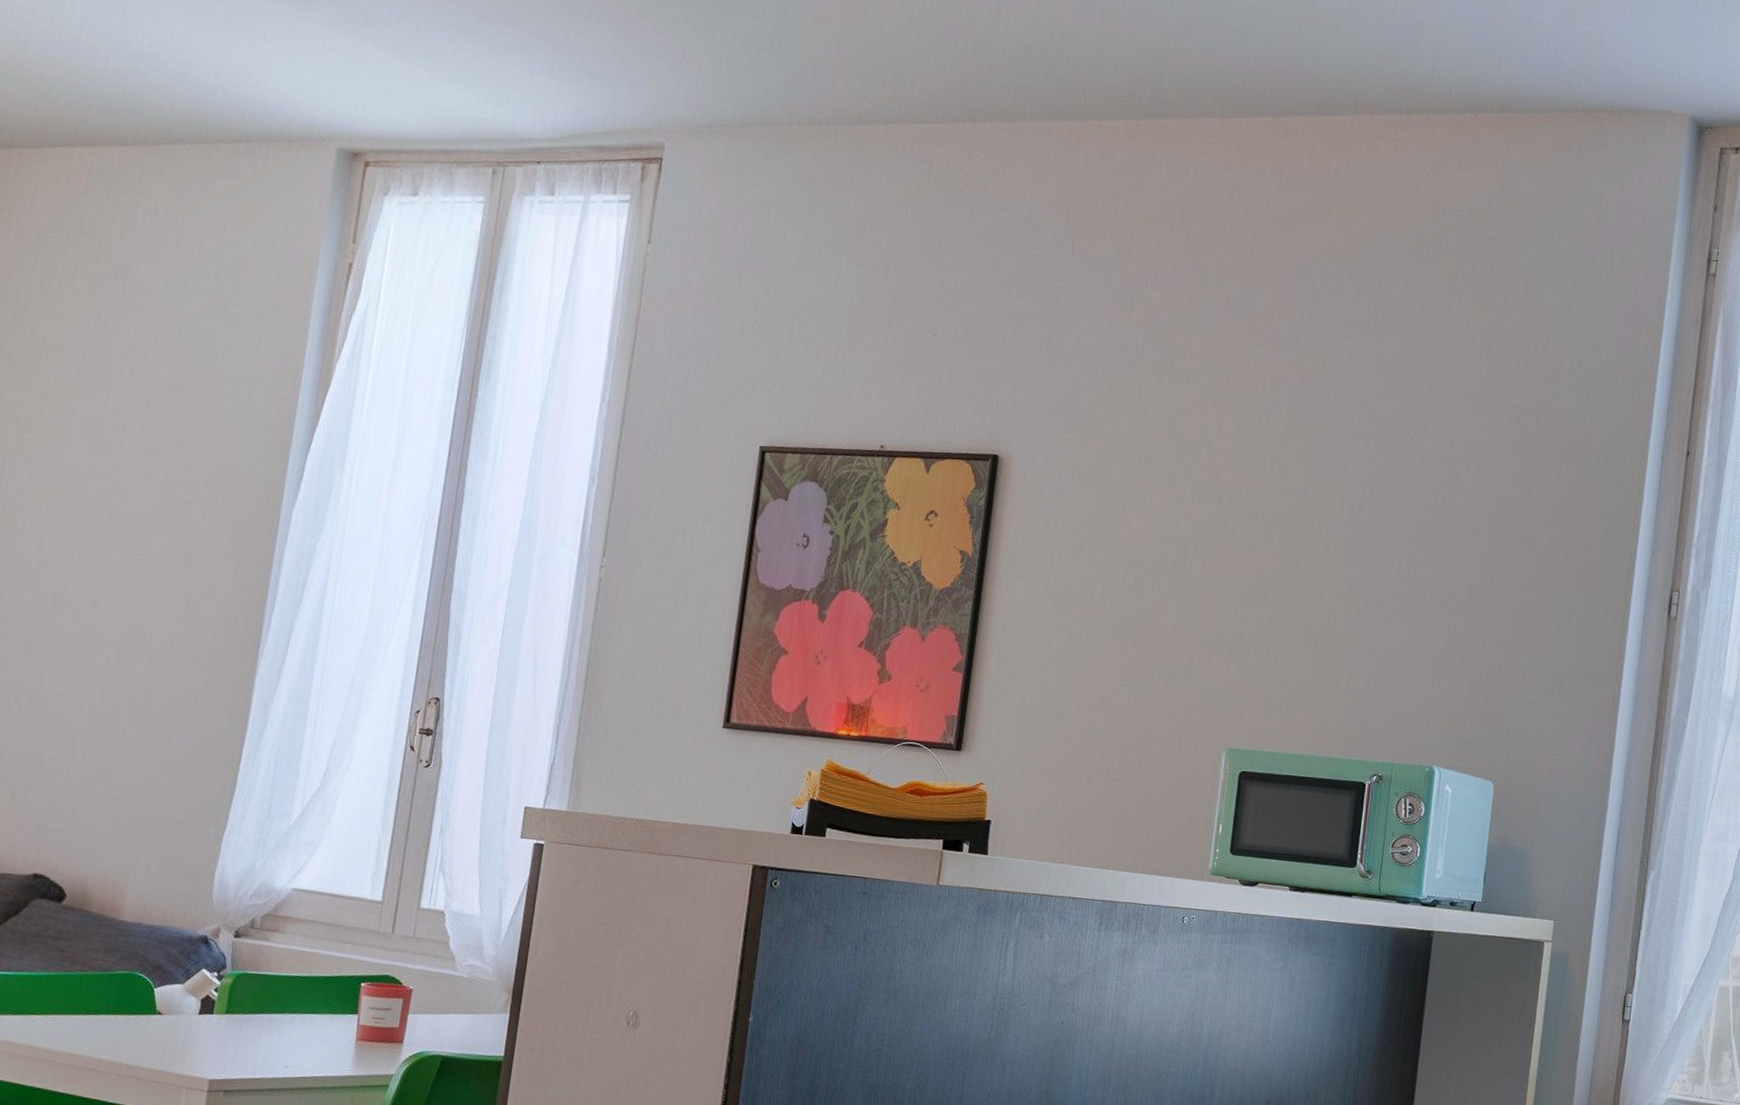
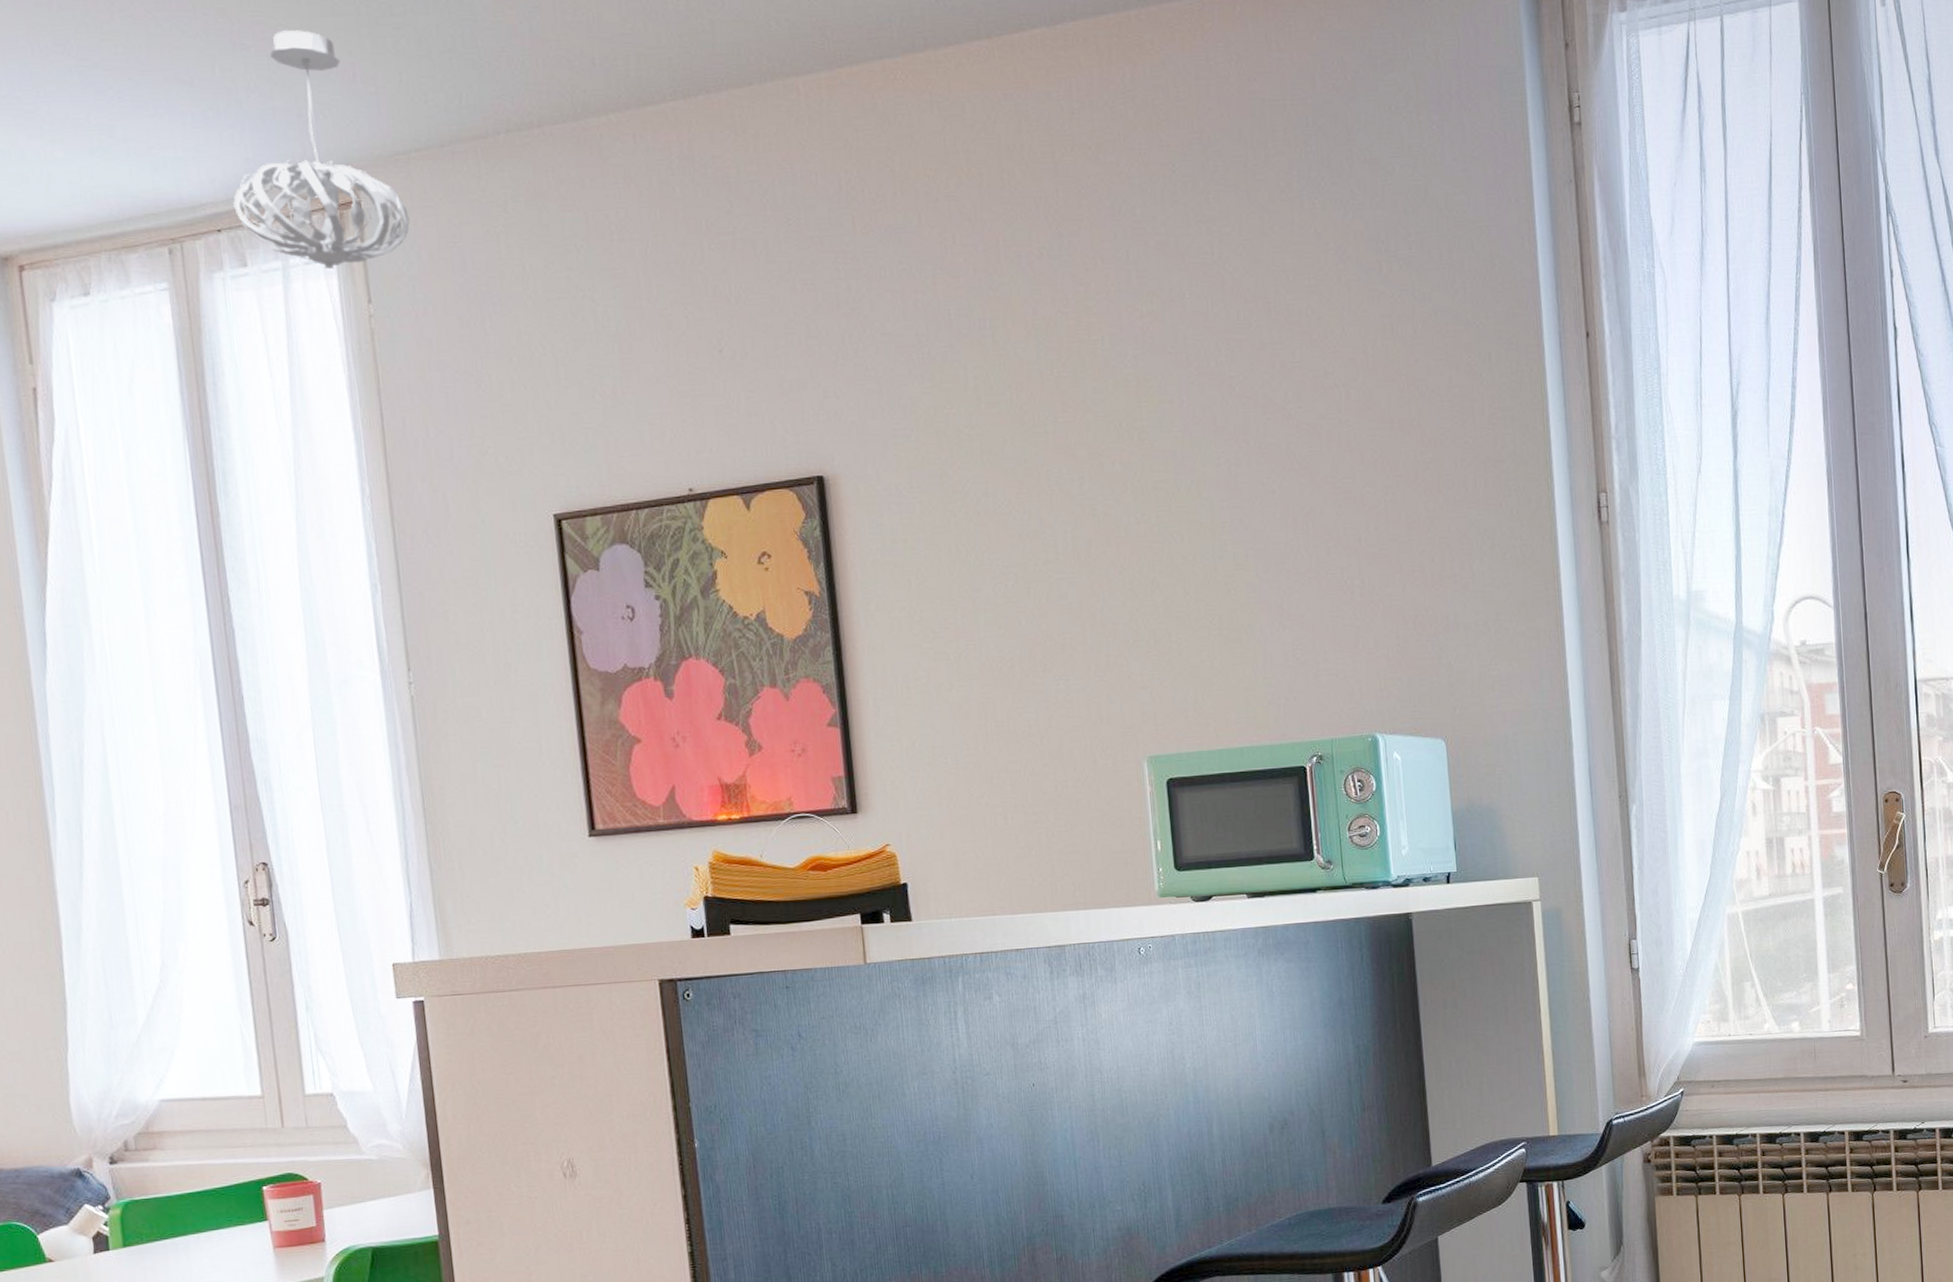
pendant light: none [556,11,700,210] -> present [233,30,410,270]

